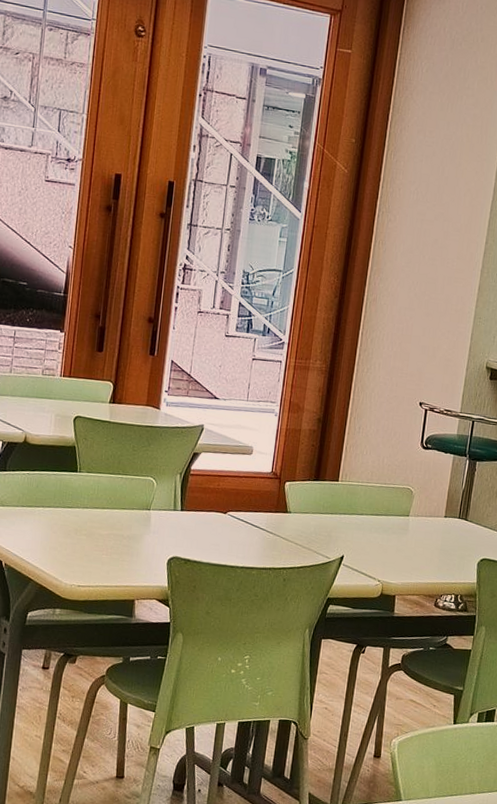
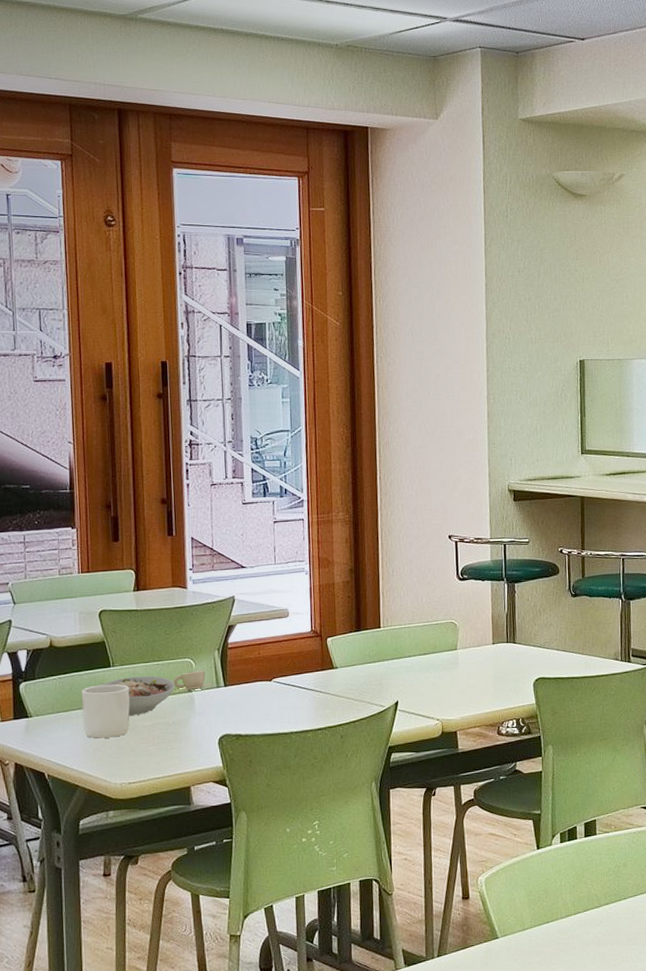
mug: none [44,487,92,540] -> present [81,684,130,739]
salad: none [64,484,135,523] -> present [99,675,175,717]
cup: none [133,490,172,509] -> present [173,670,215,692]

